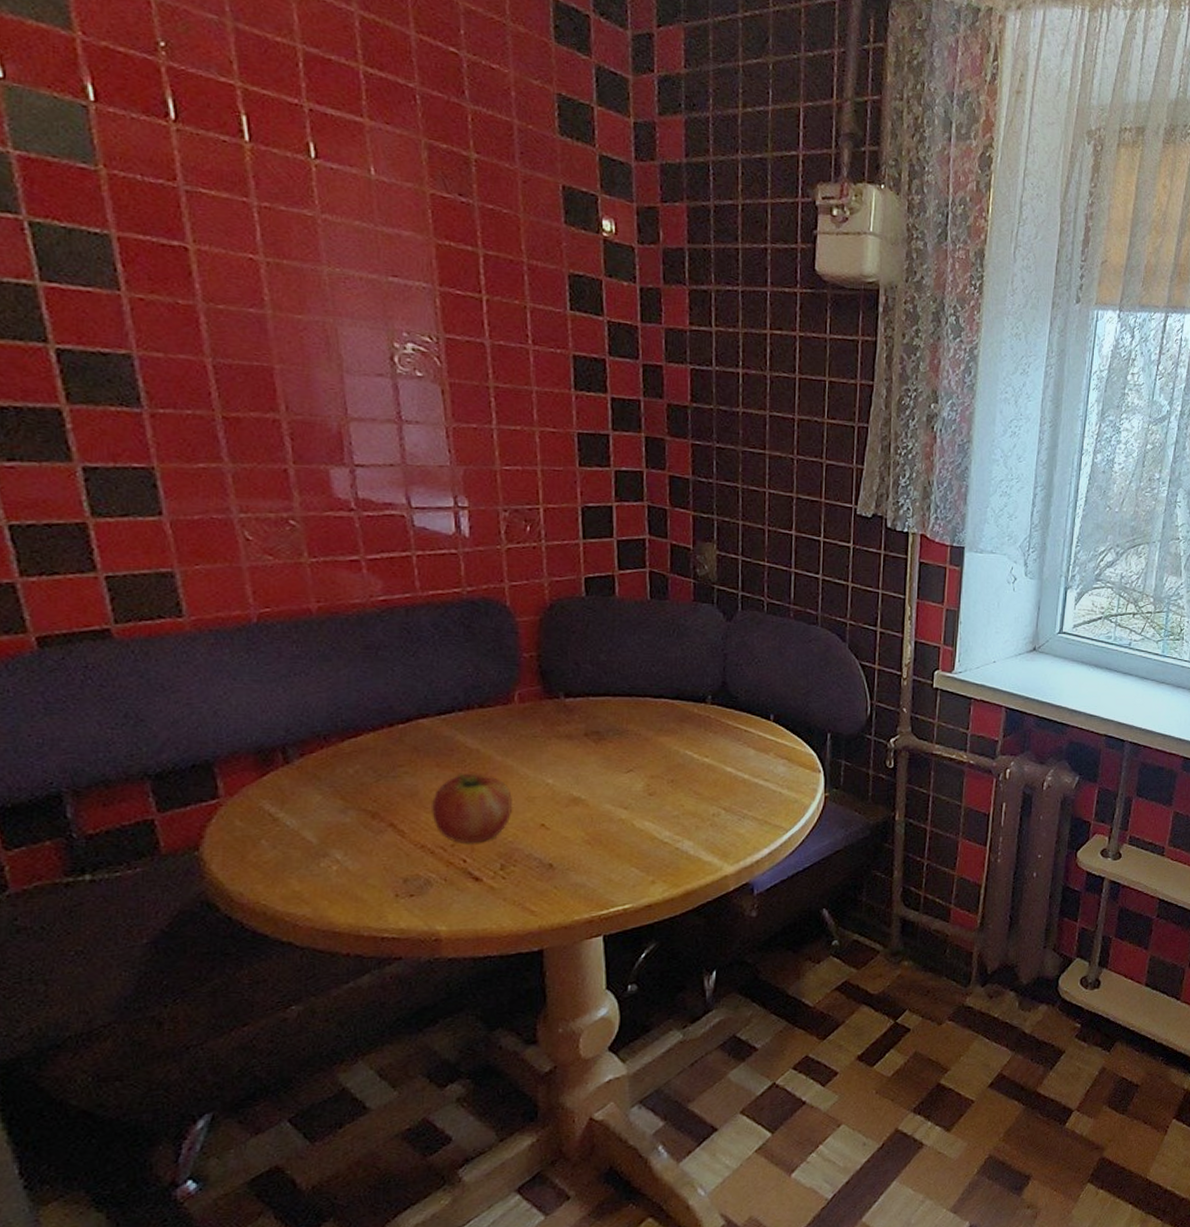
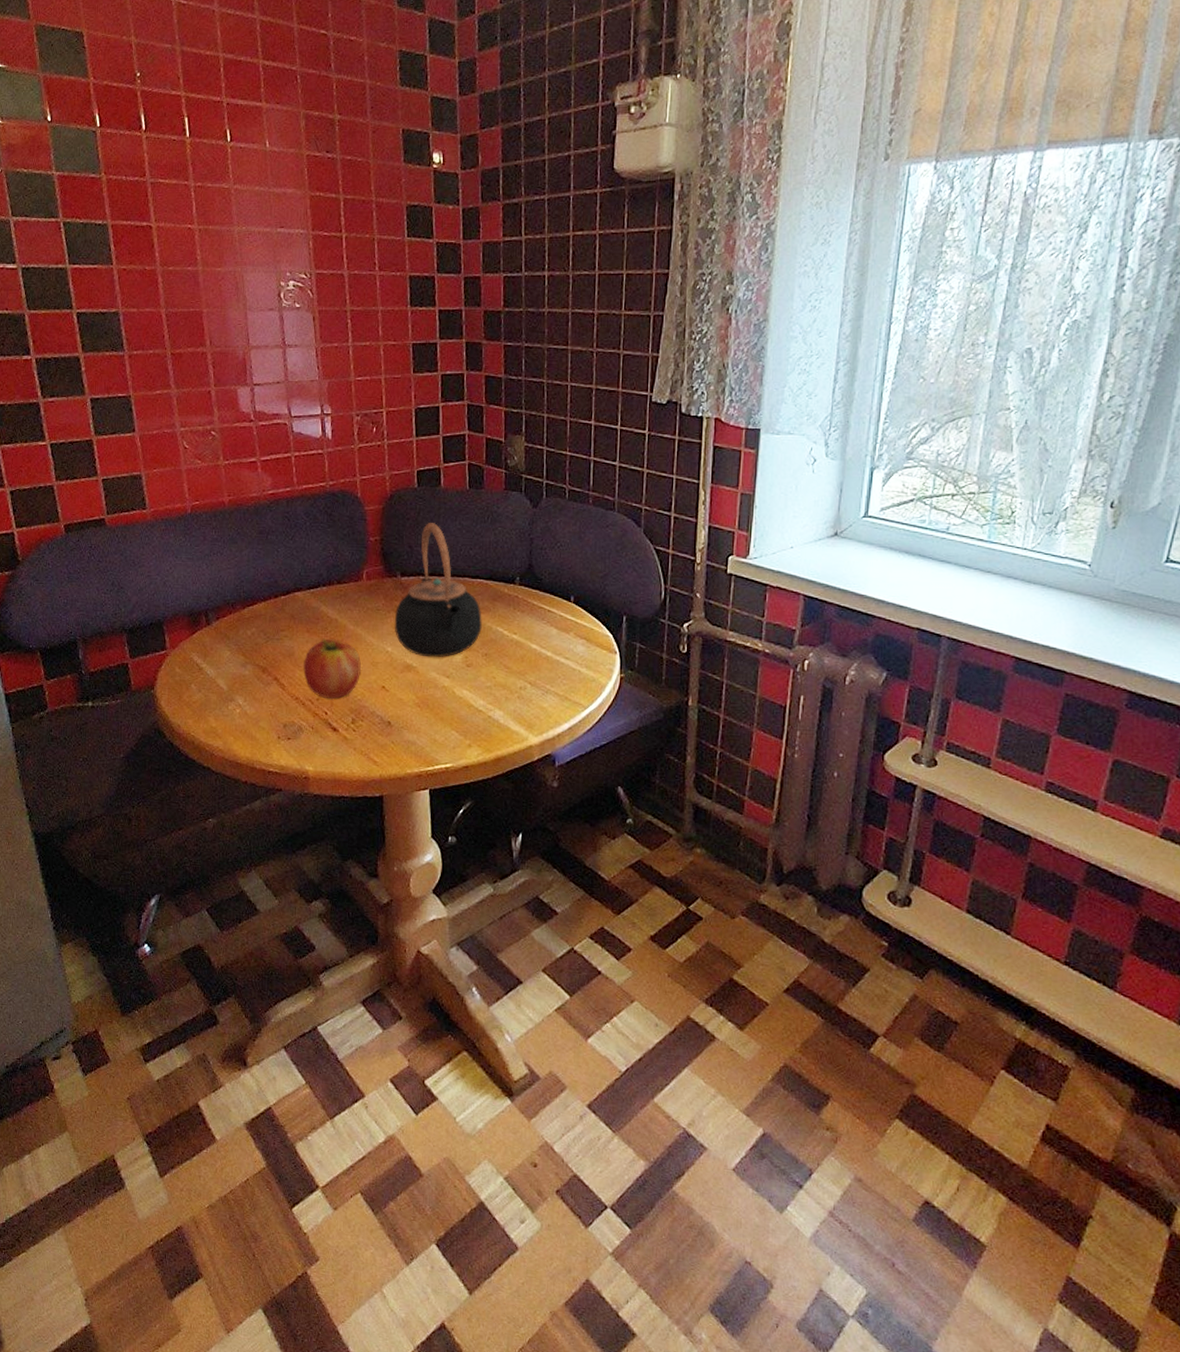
teapot: none [556,636,667,788] -> present [394,523,482,658]

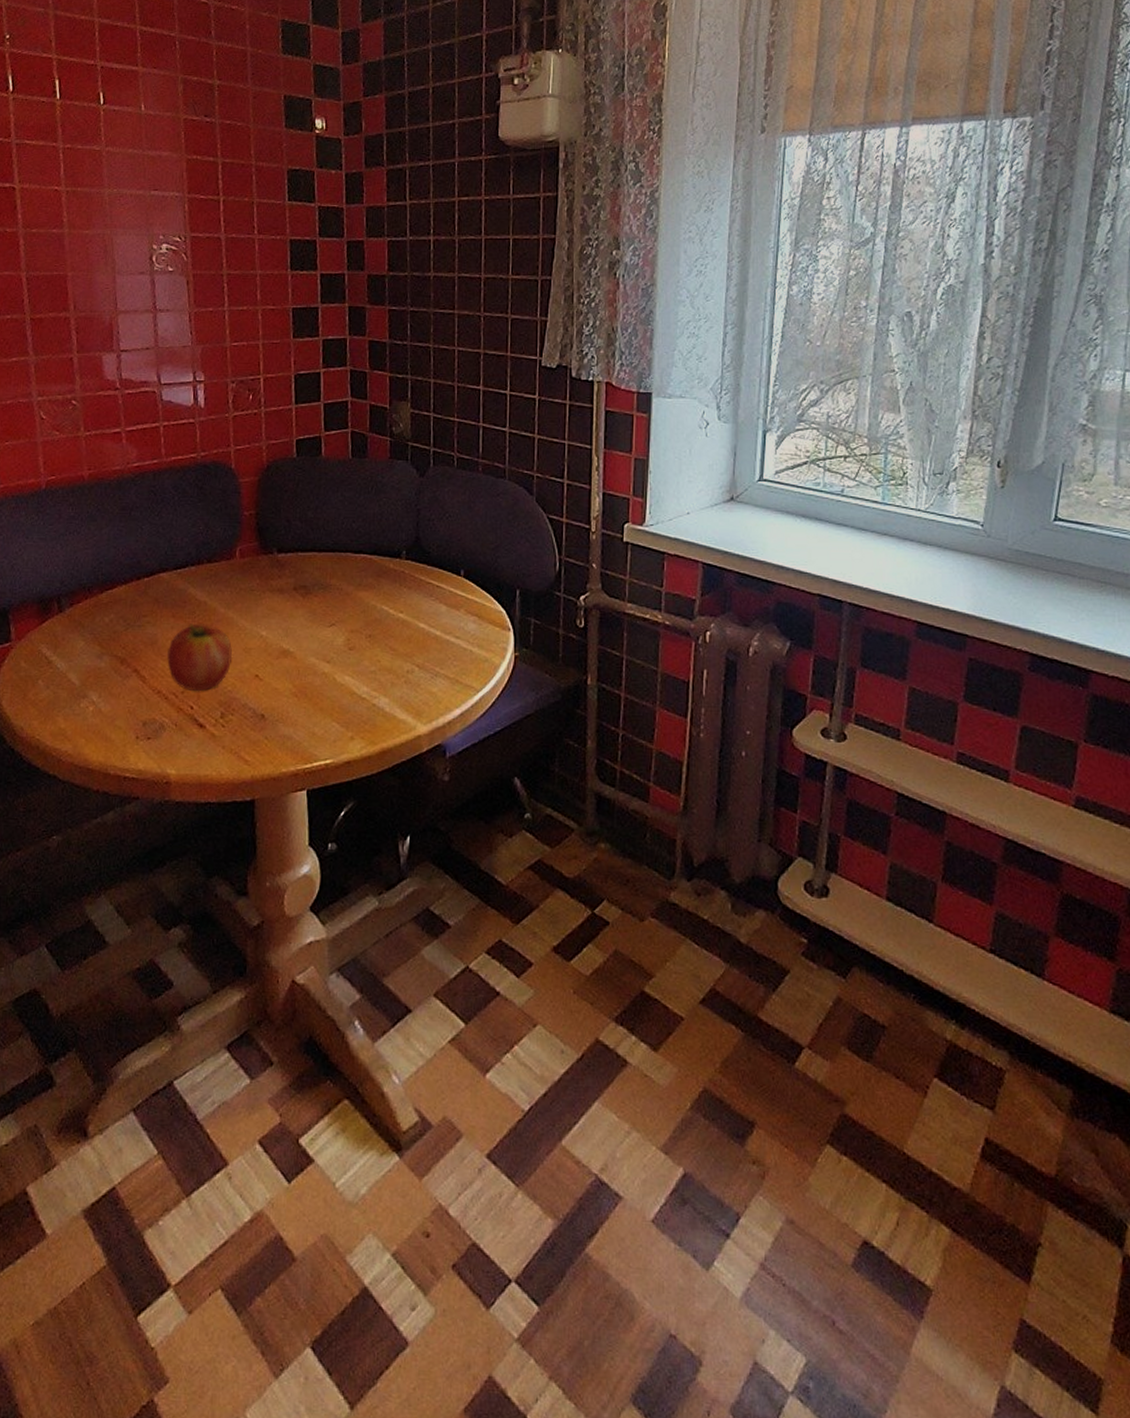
teapot: present [394,523,482,658] -> none [269,495,366,641]

